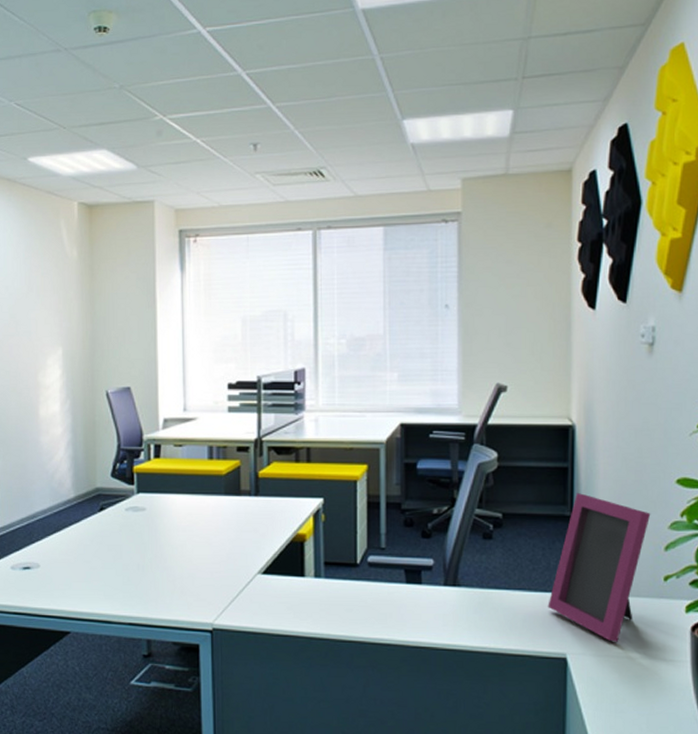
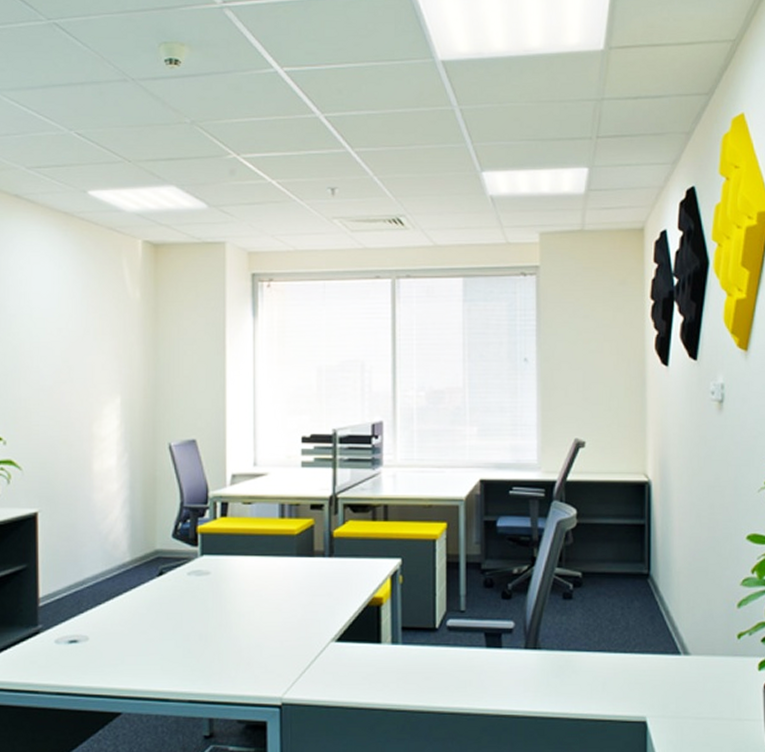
picture frame: present [548,493,651,642] -> none [627,550,724,703]

